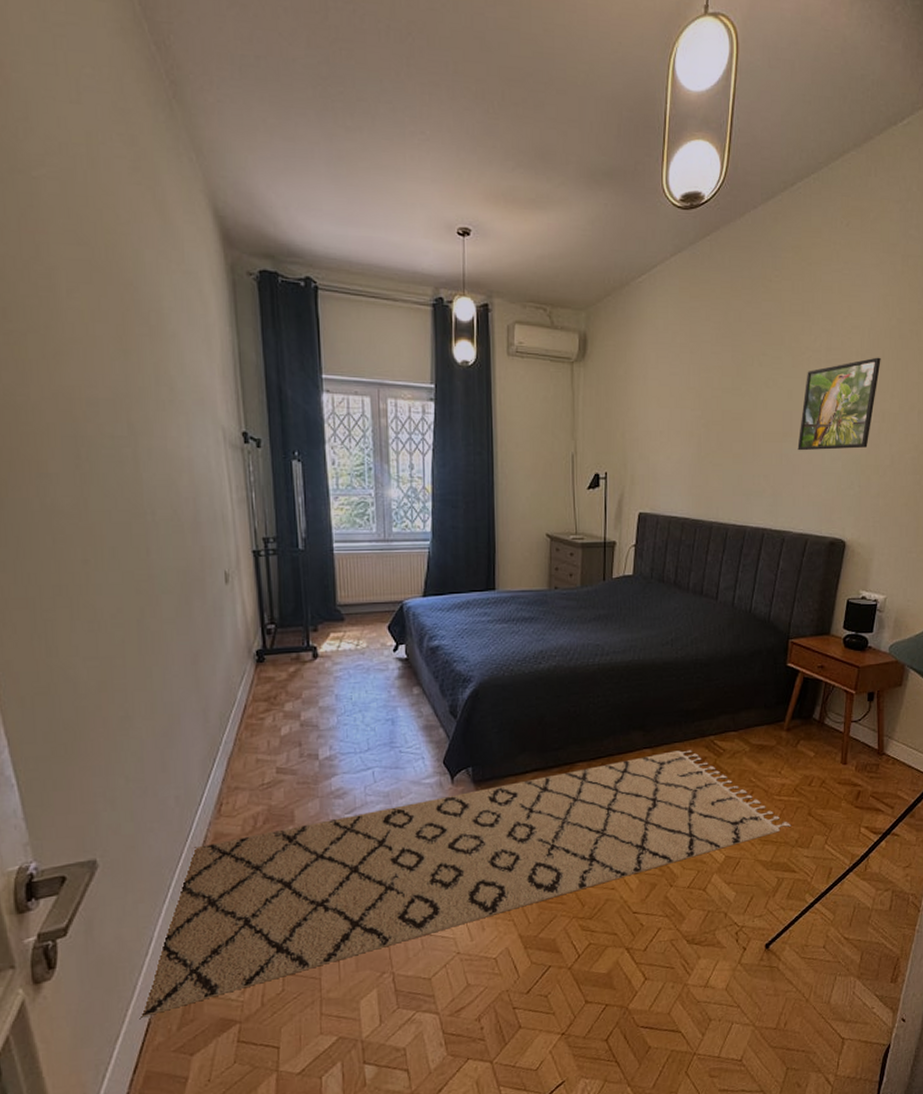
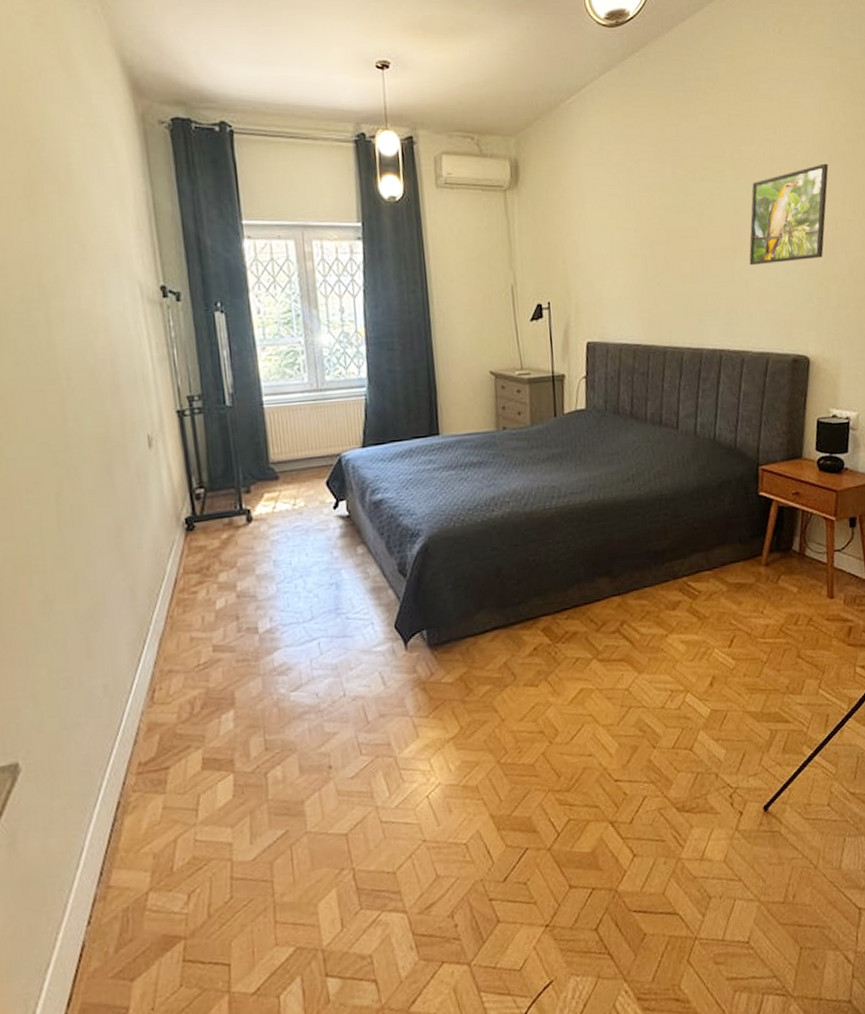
rug: present [141,750,792,1018] -> none [73,594,780,941]

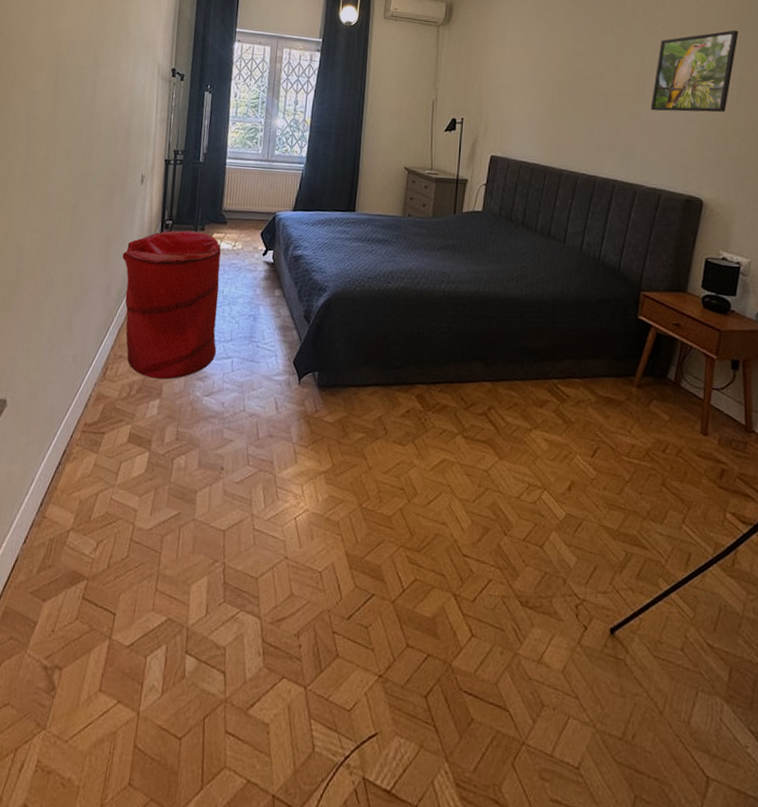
laundry hamper: none [143,494,297,688] -> present [122,230,221,380]

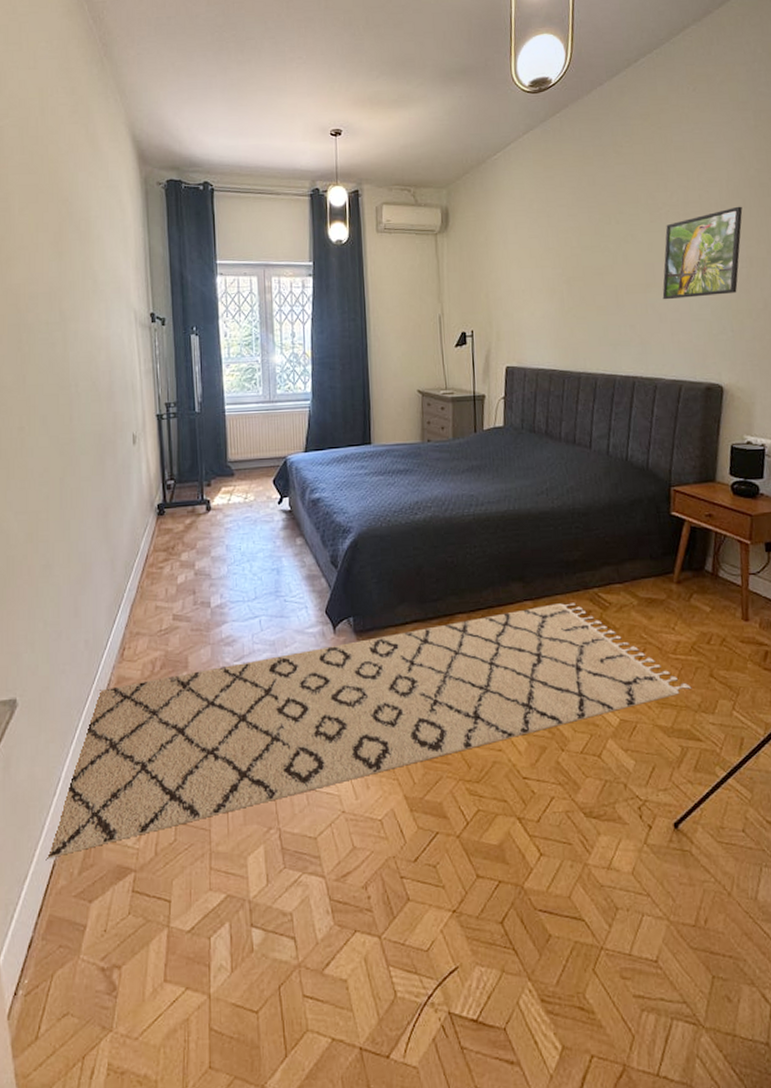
rug: none [11,388,643,553] -> present [47,603,692,859]
laundry hamper: present [122,230,221,380] -> none [123,487,242,651]

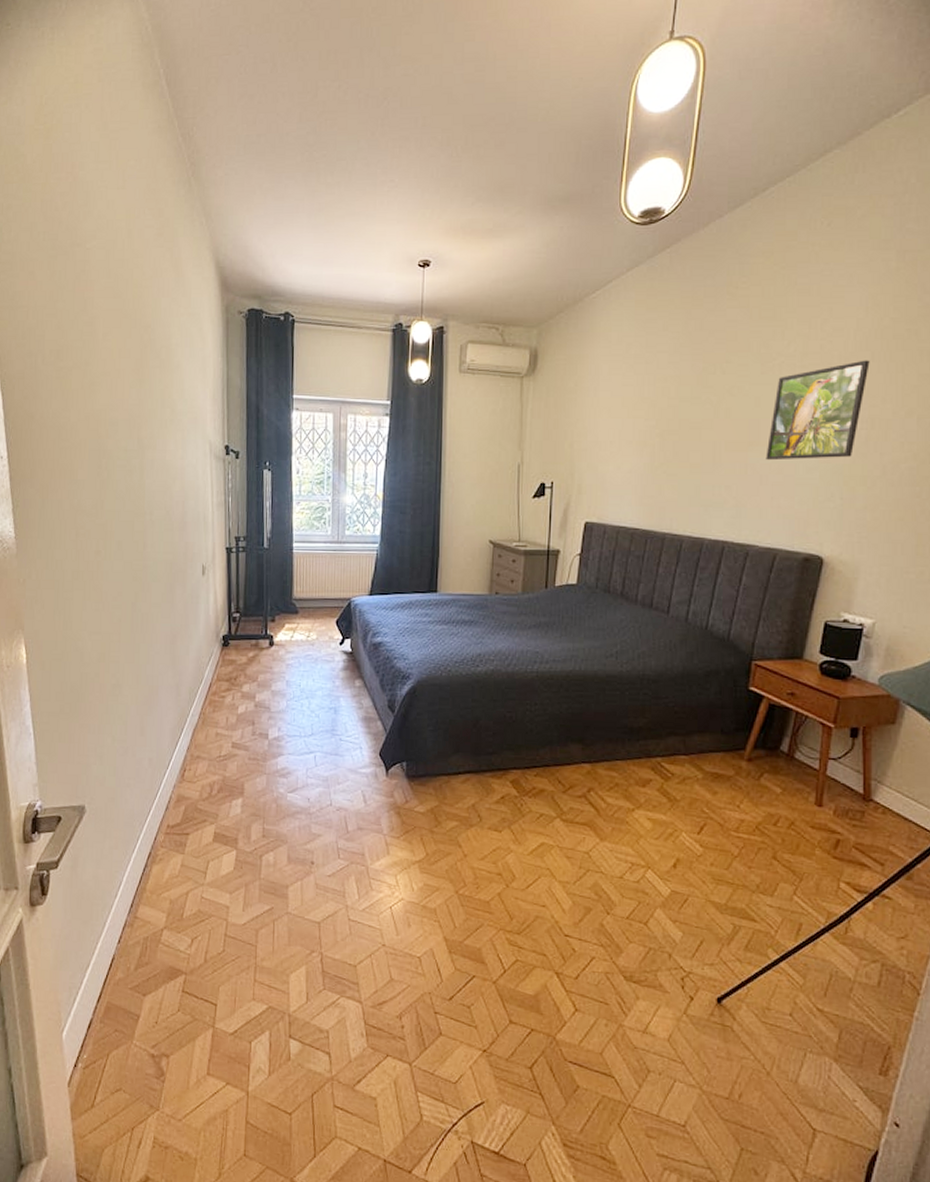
rug: present [47,603,692,859] -> none [107,769,752,953]

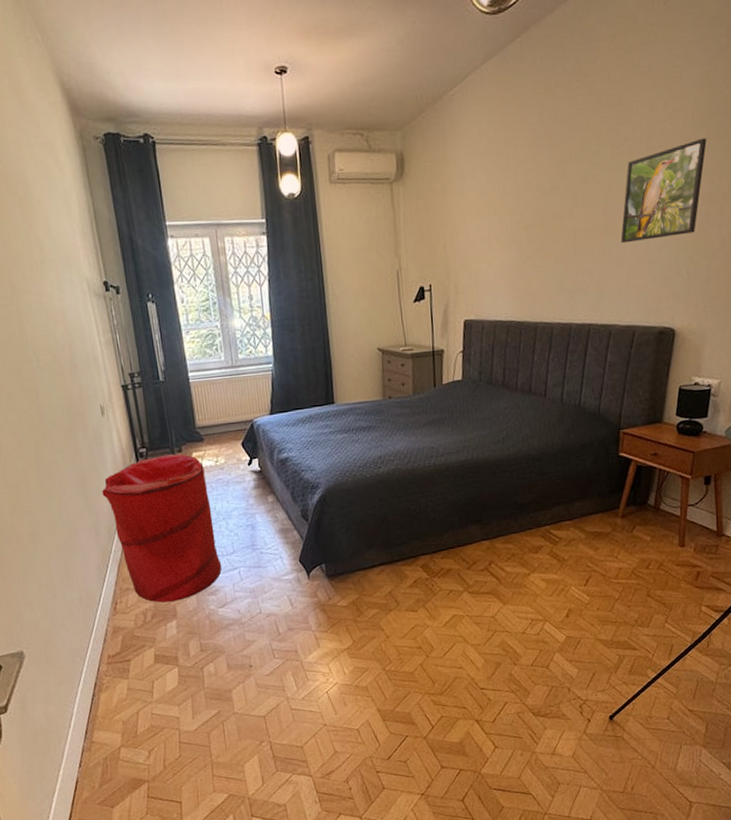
laundry hamper: none [189,623,298,778] -> present [102,453,222,603]

